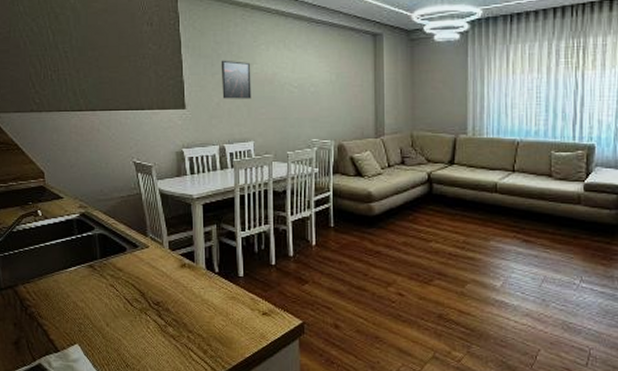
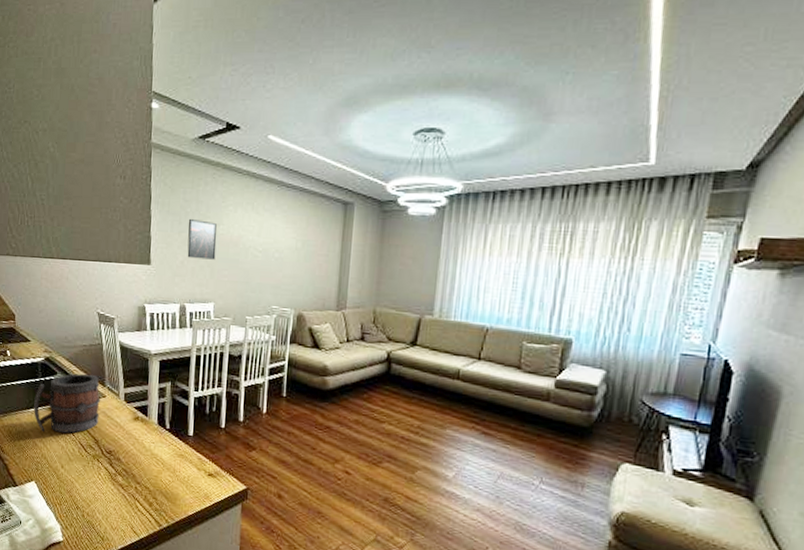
mug: none [72,225,143,291] -> present [34,373,100,433]

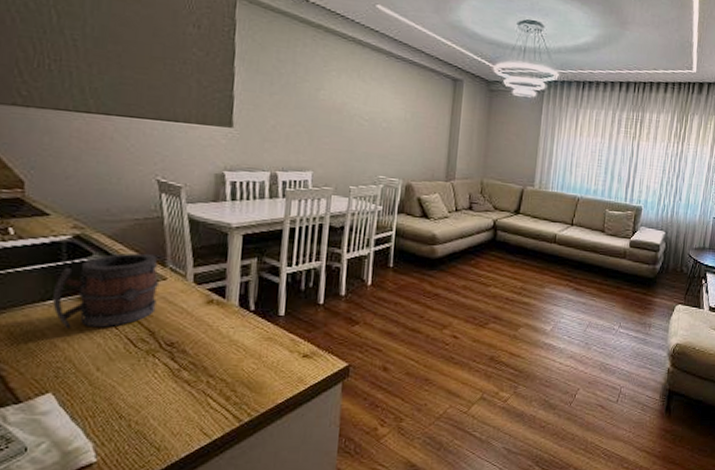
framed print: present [187,218,217,260] -> none [280,80,317,126]

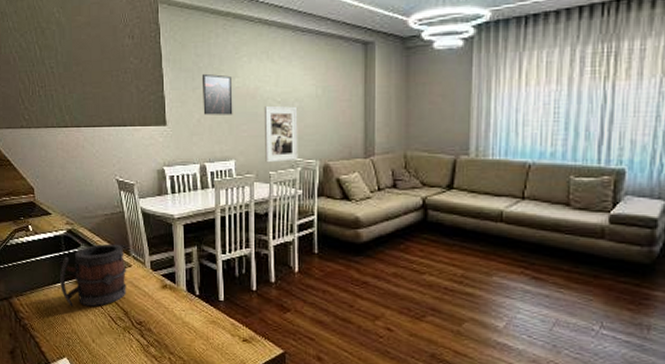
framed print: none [280,80,317,126] -> present [201,73,233,115]
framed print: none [346,121,385,178] -> present [263,105,298,163]

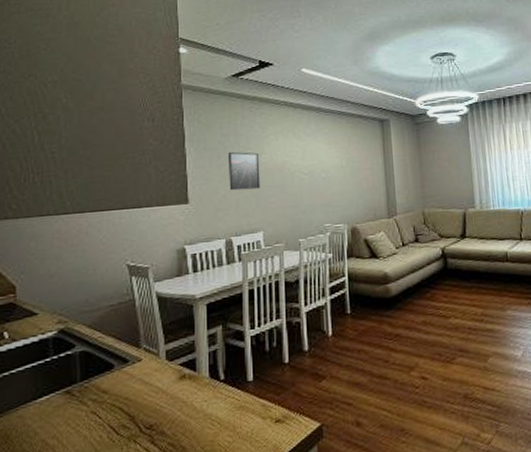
mug: present [60,243,126,307] -> none [43,337,135,425]
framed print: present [263,105,298,163] -> none [291,176,327,231]

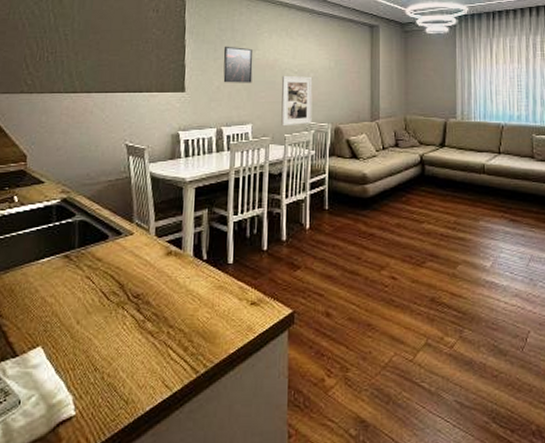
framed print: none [291,176,327,231] -> present [281,75,313,127]

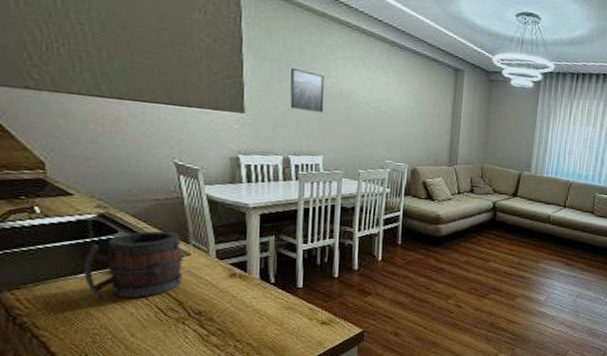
mug: none [44,211,127,284] -> present [84,230,183,299]
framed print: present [281,75,313,127] -> none [355,108,390,162]

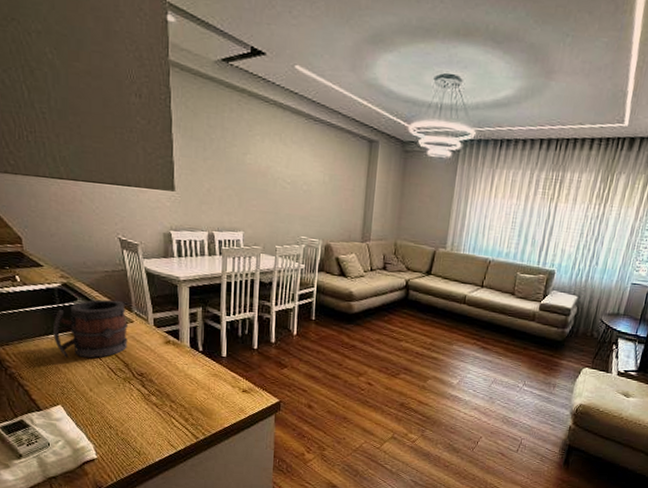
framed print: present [290,67,325,113] -> none [213,145,245,189]

